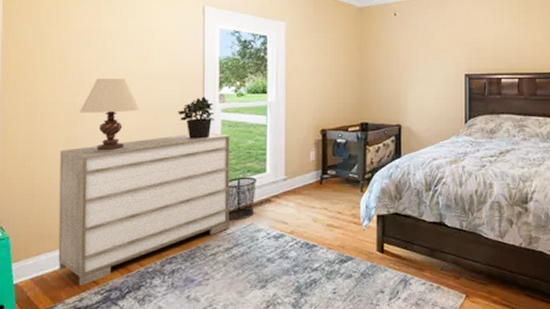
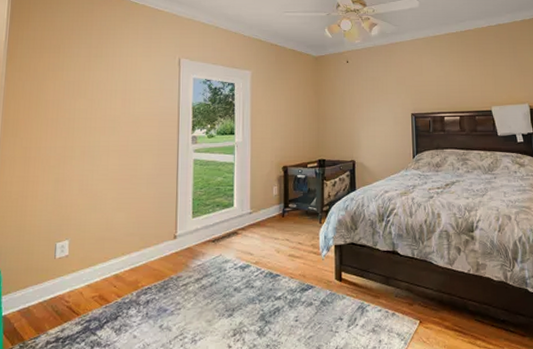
dresser: present [58,132,231,286] -> none [43,171,202,316]
table lamp: present [79,78,140,153] -> none [68,124,122,192]
potted plant: present [177,96,215,139] -> none [155,138,188,177]
waste bin: present [228,176,257,220] -> none [199,211,225,252]

